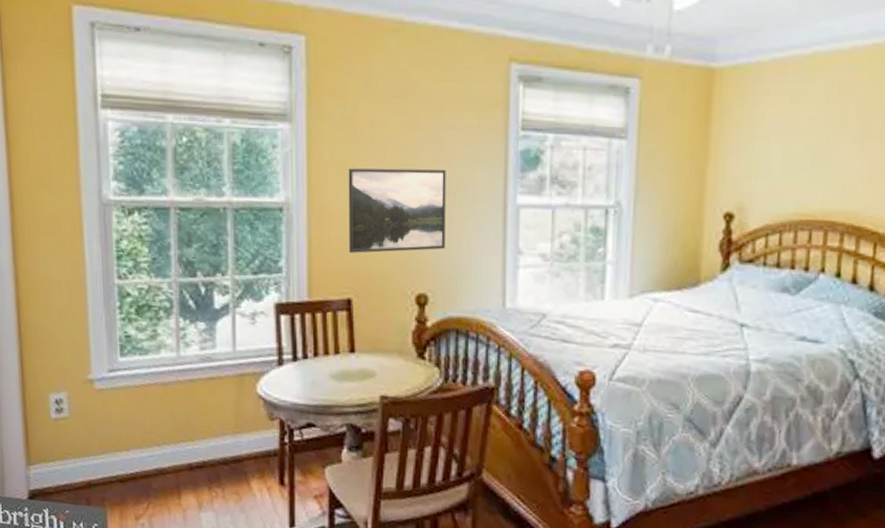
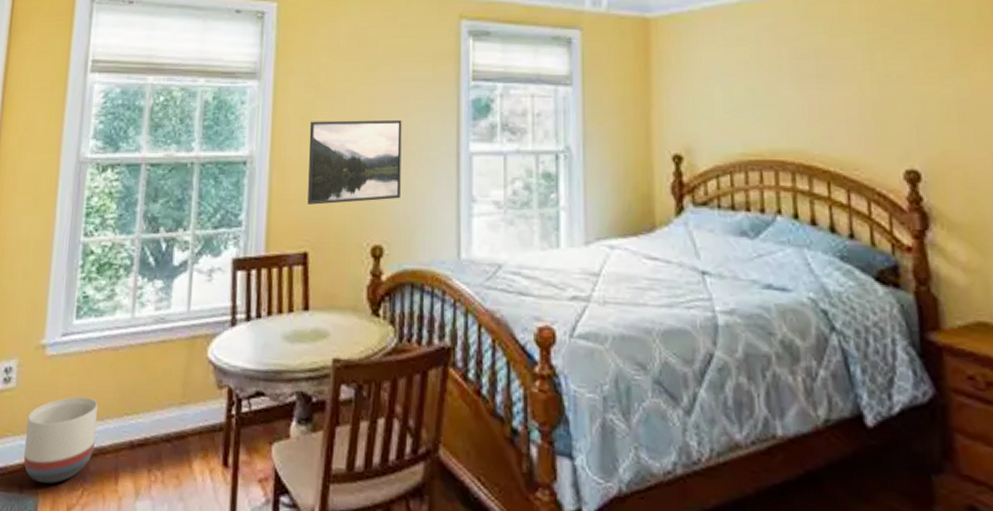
planter: none [85,425,154,498] -> present [23,396,98,484]

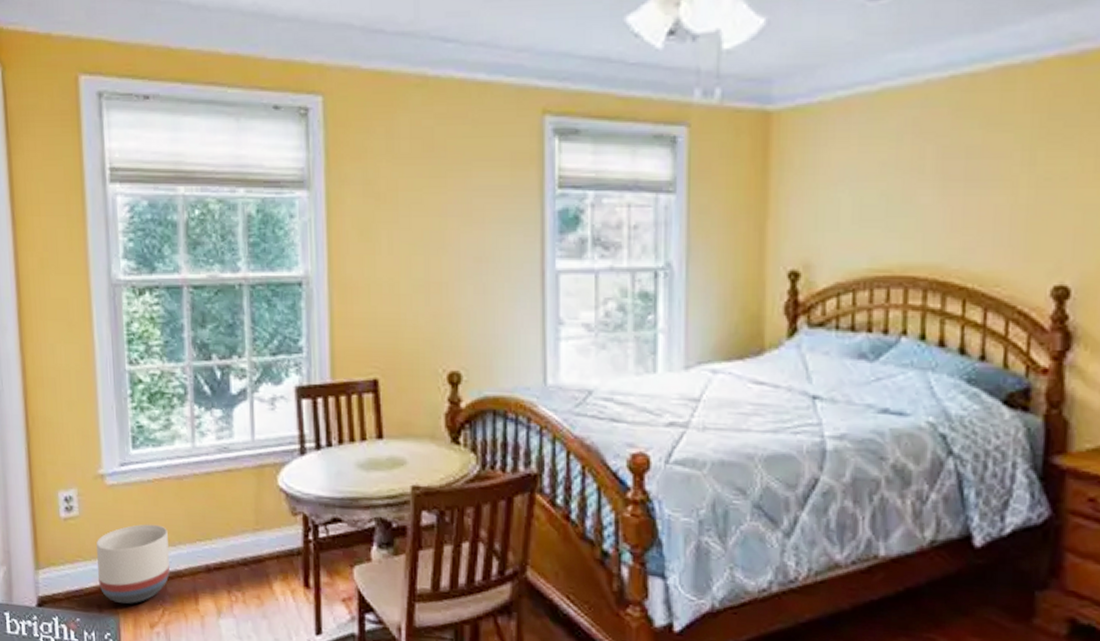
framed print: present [308,119,402,205] -> none [371,234,478,329]

